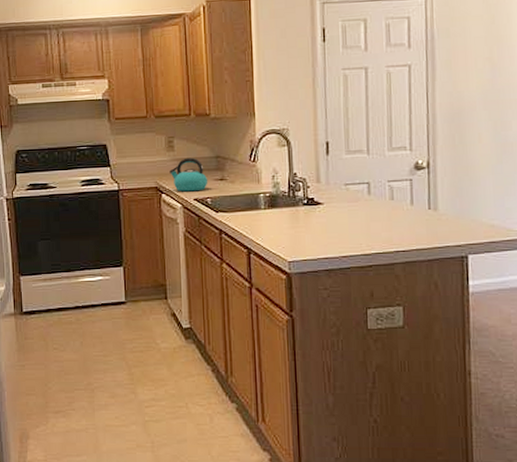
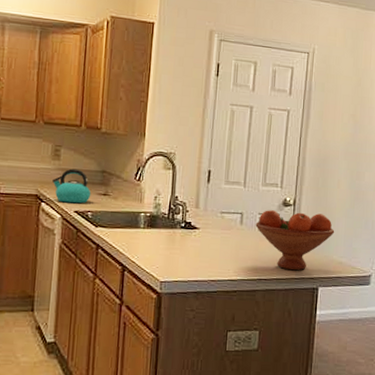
fruit bowl: none [385,174,481,238] -> present [255,210,335,270]

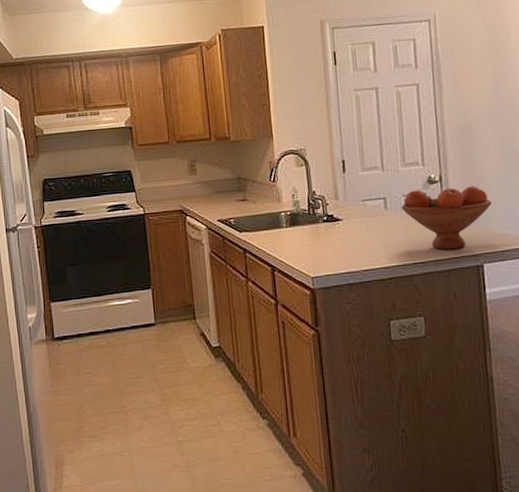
kettle: present [52,168,91,204] -> none [193,180,231,214]

